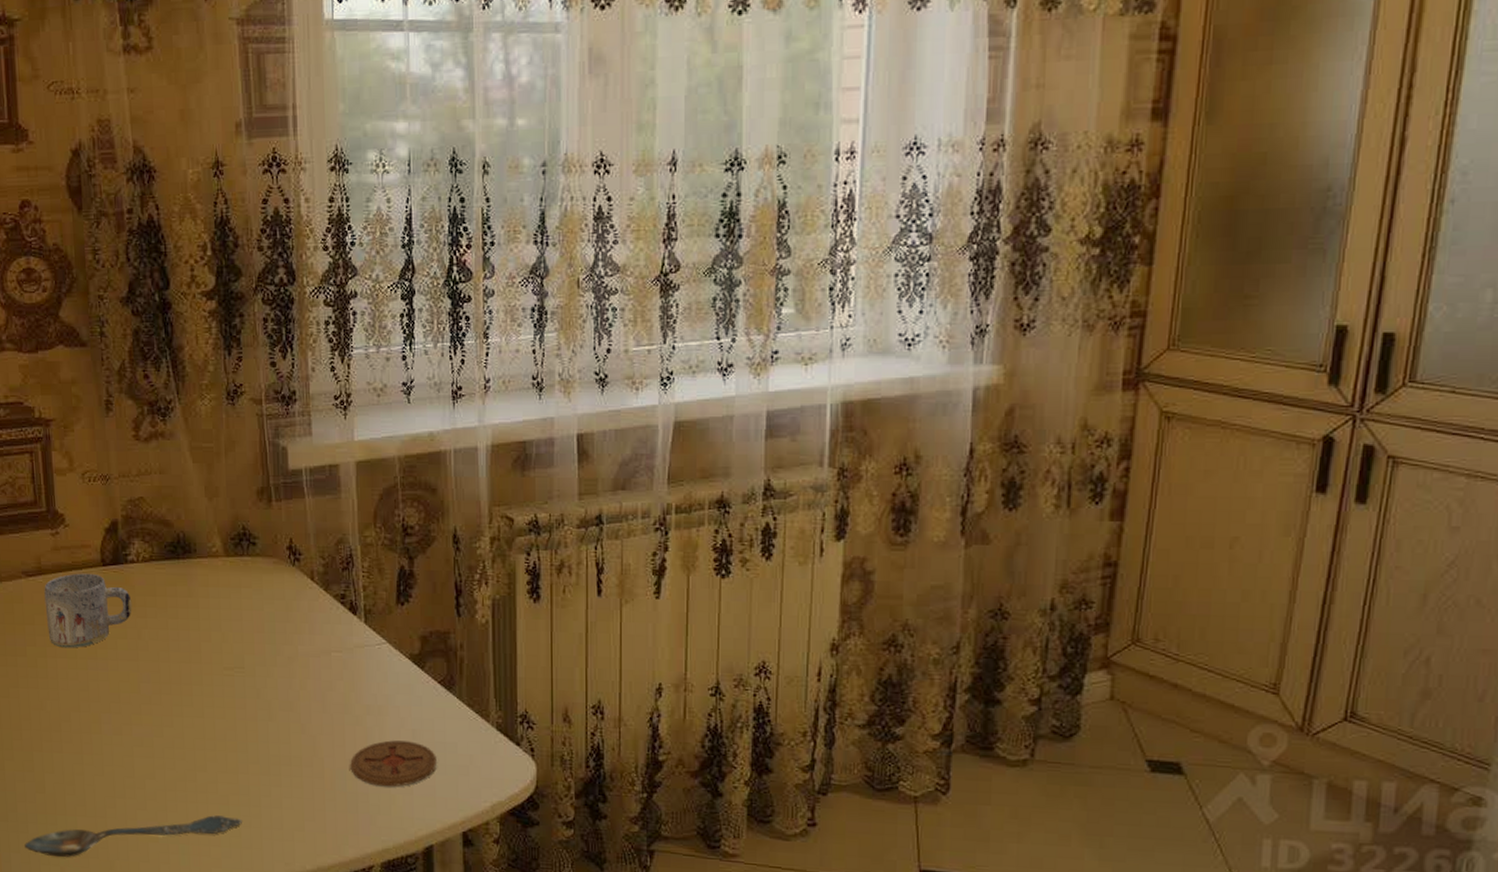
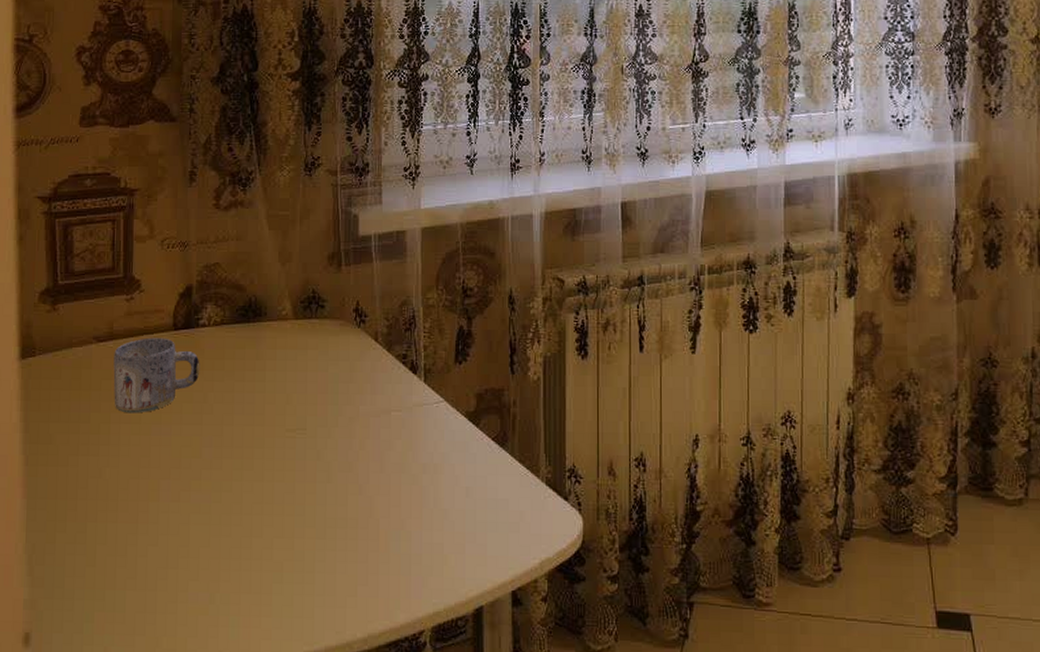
spoon: present [25,815,242,857] -> none [68,583,295,635]
coaster: present [350,740,437,787] -> none [405,499,489,547]

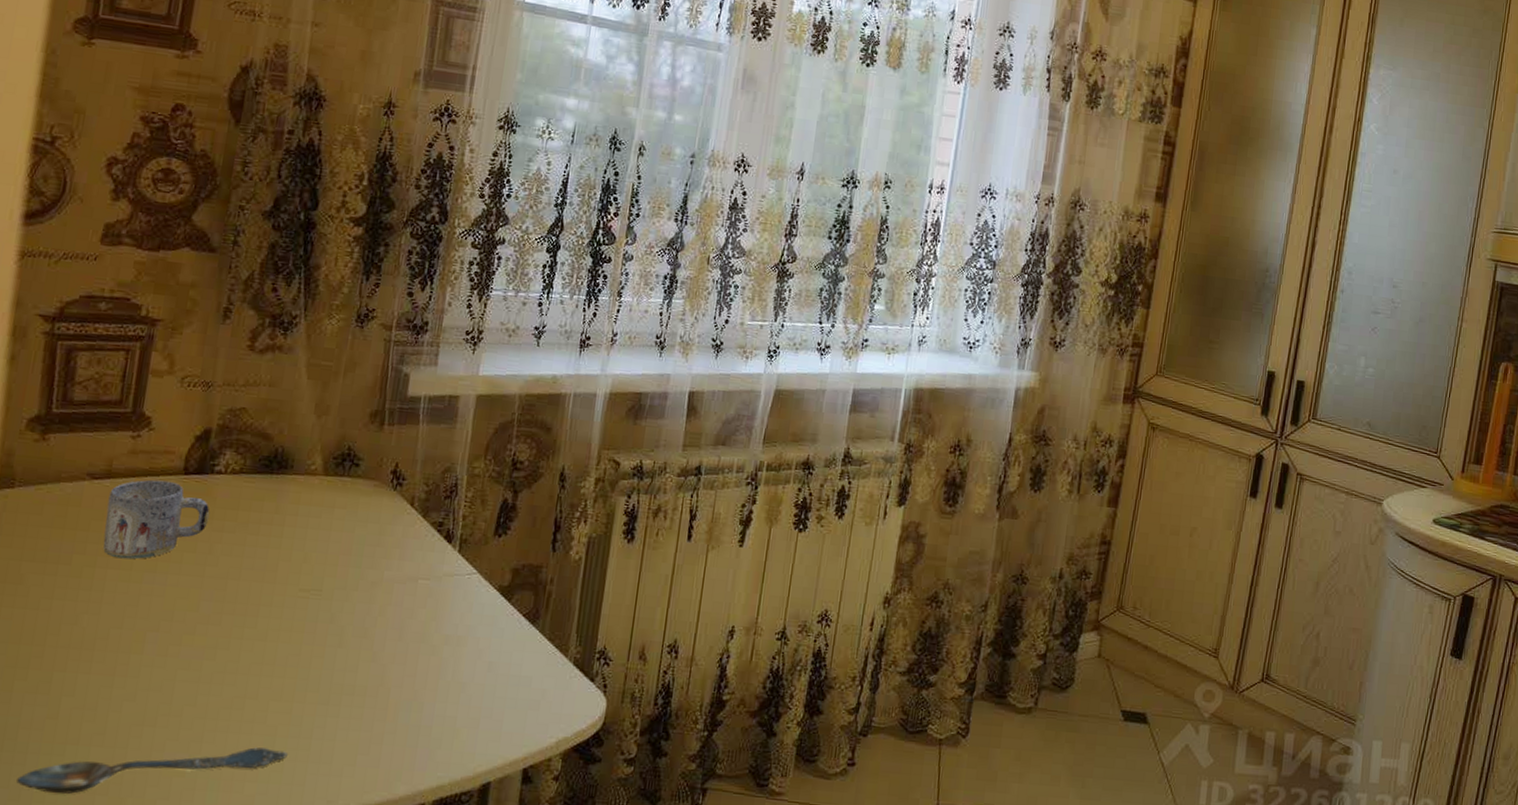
spoon: none [68,583,295,635] -> present [16,747,288,794]

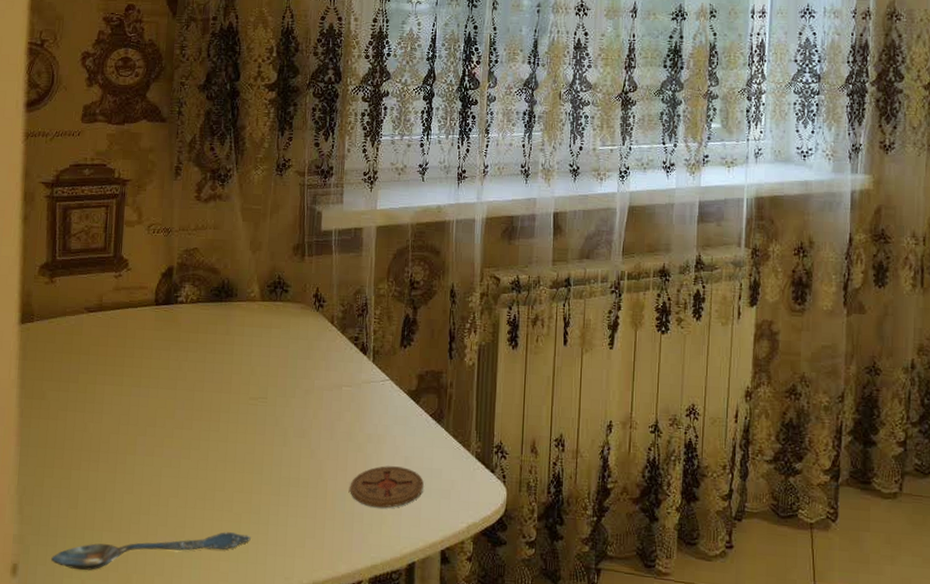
mug: present [103,479,210,559] -> none [100,310,177,377]
coaster: none [417,672,509,721] -> present [350,466,424,508]

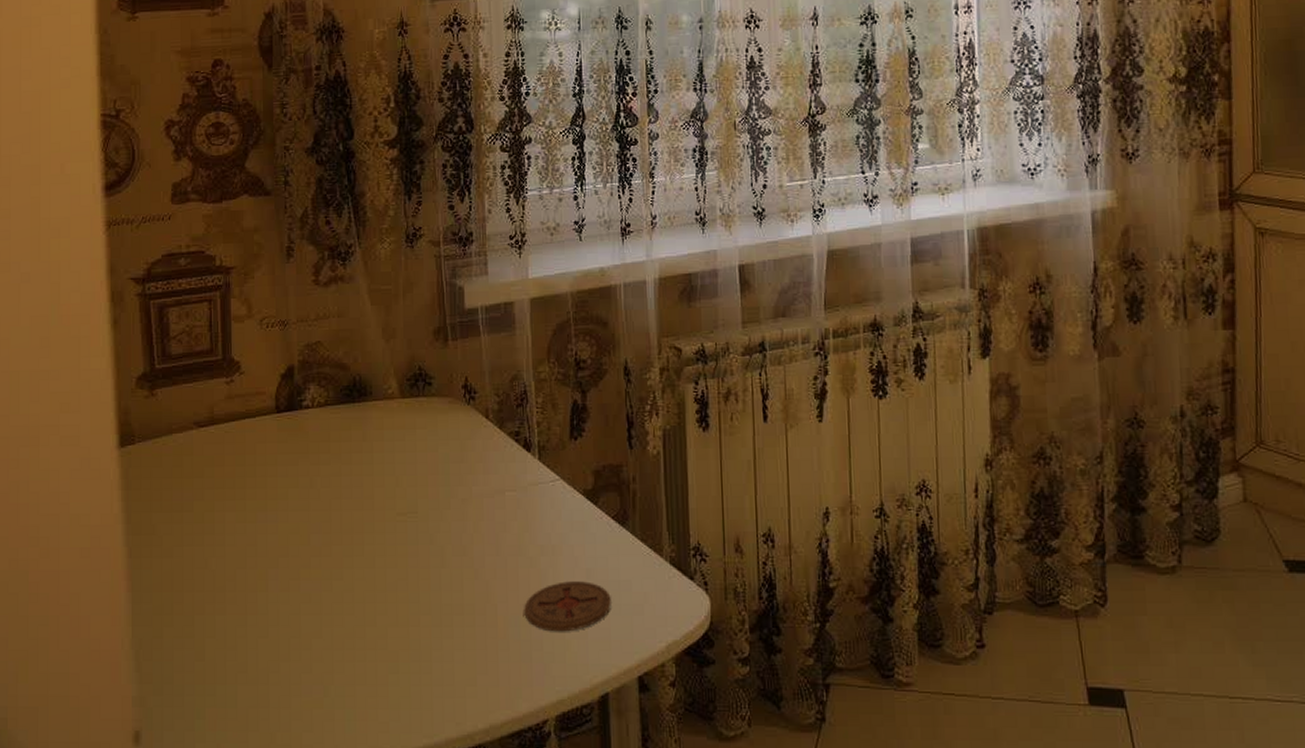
spoon: present [51,532,251,570] -> none [179,674,412,732]

